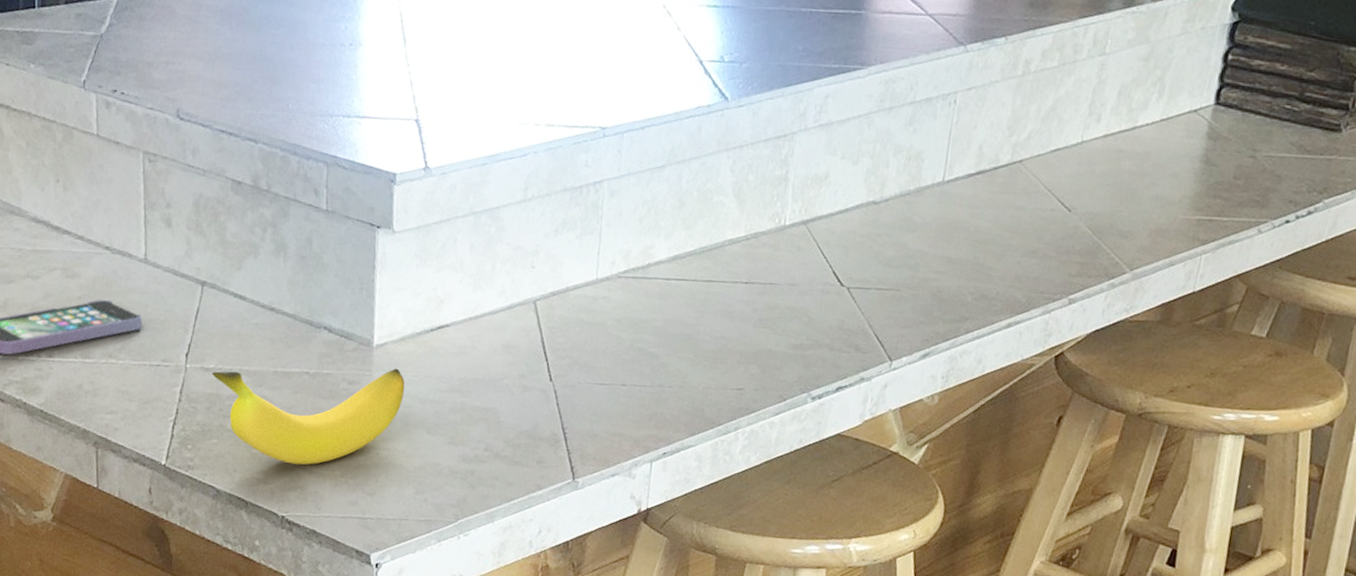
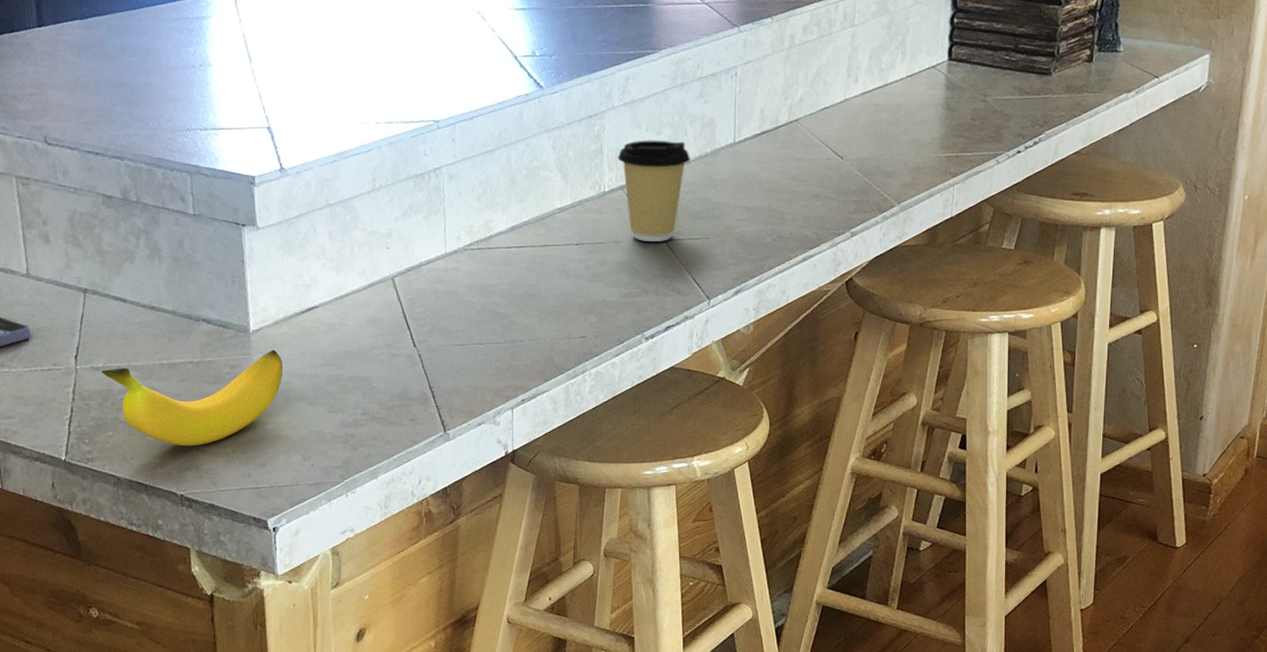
coffee cup: none [804,169,889,289] -> present [617,140,690,241]

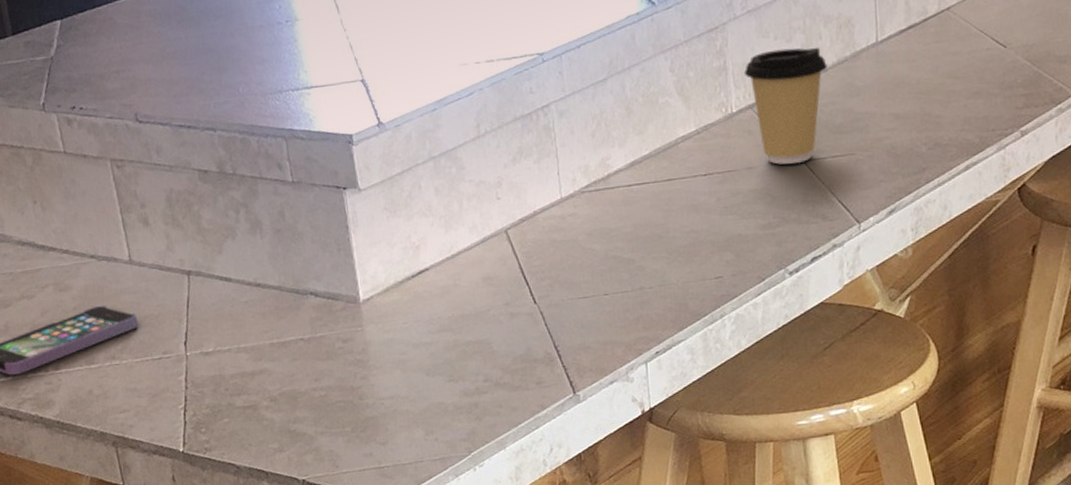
banana: present [102,350,283,447] -> none [212,319,398,429]

